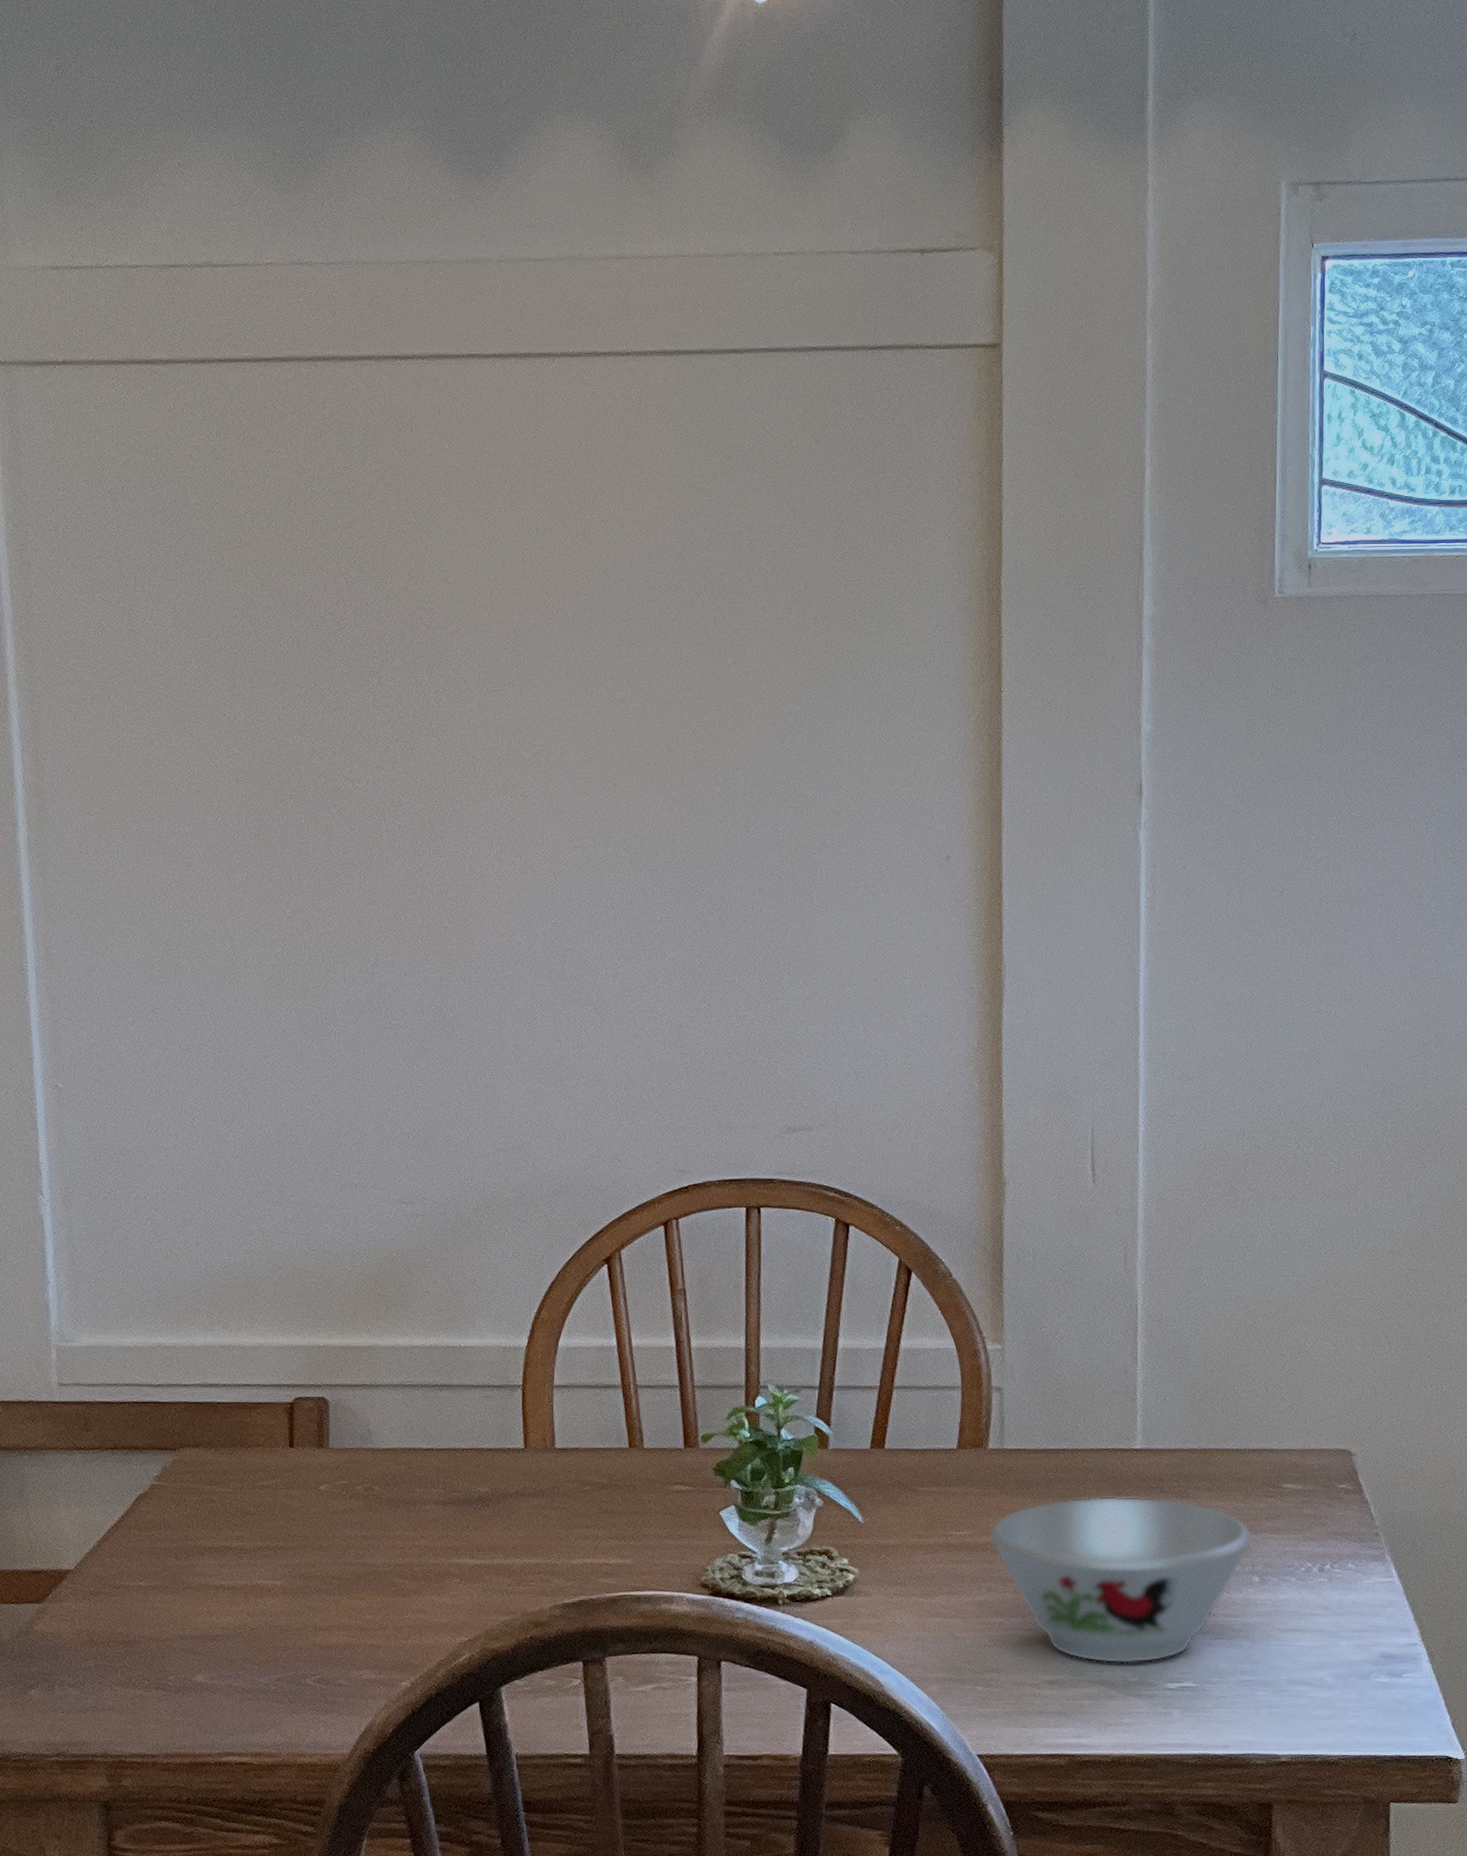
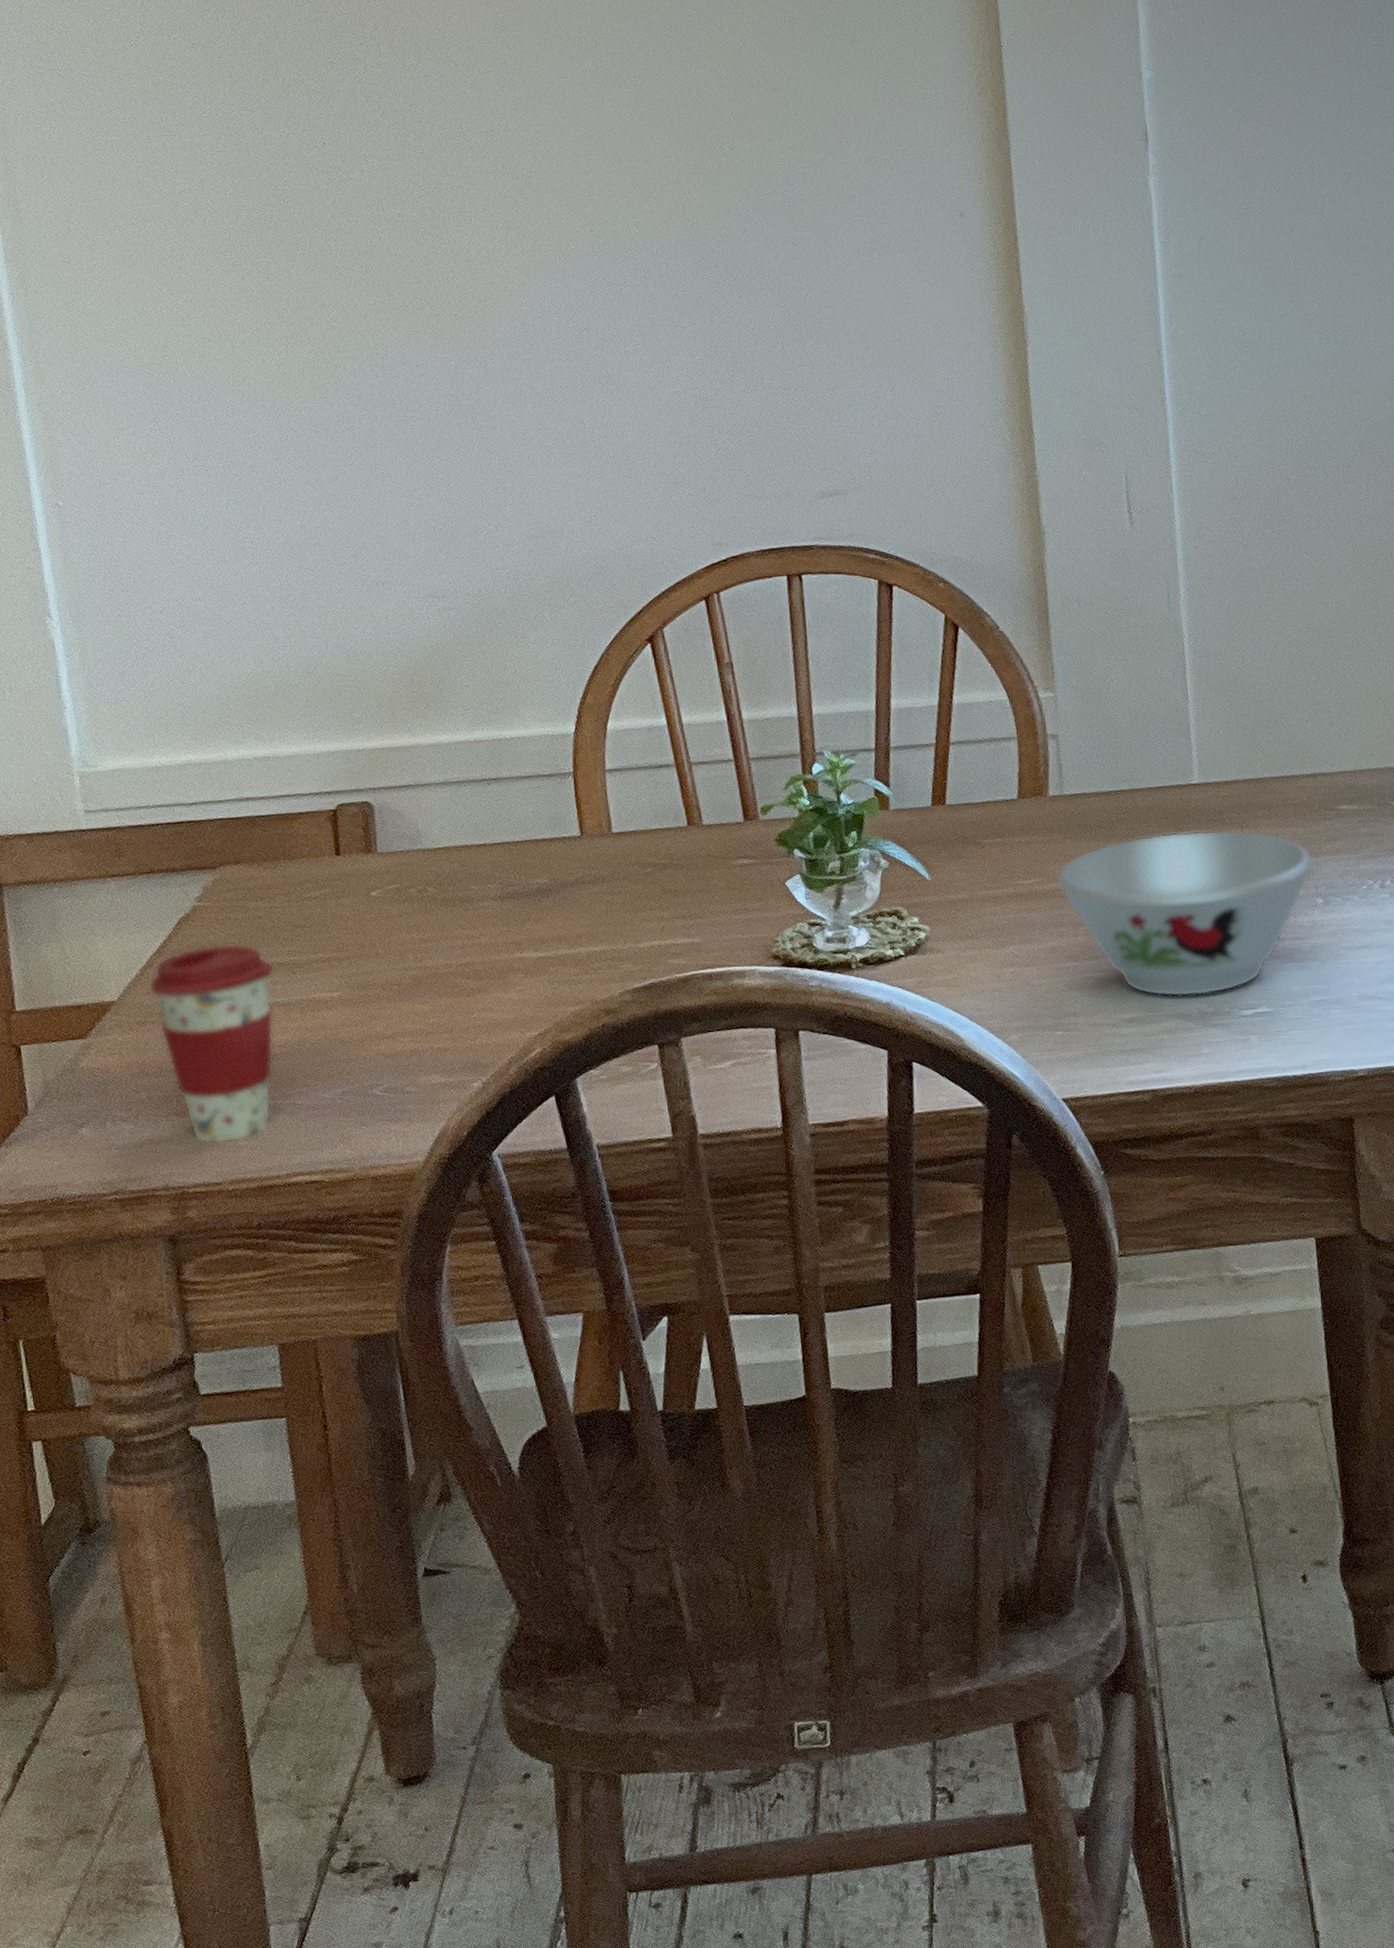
coffee cup: none [104,1524,223,1717] -> present [148,943,275,1144]

